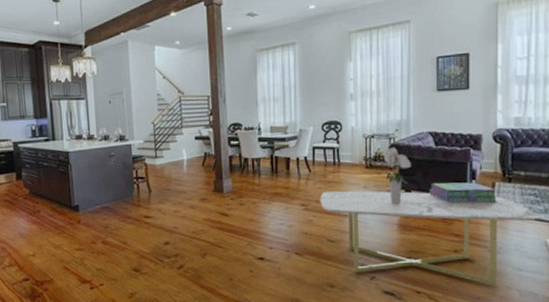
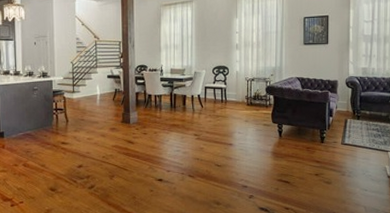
coffee table: present [320,190,540,287] -> none [210,123,381,204]
bouquet: present [384,147,411,205] -> none [261,89,283,136]
stack of books: present [429,182,497,203] -> none [297,118,349,136]

